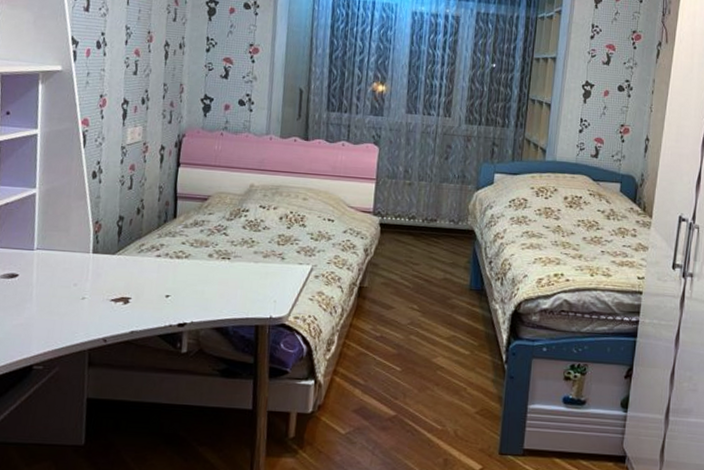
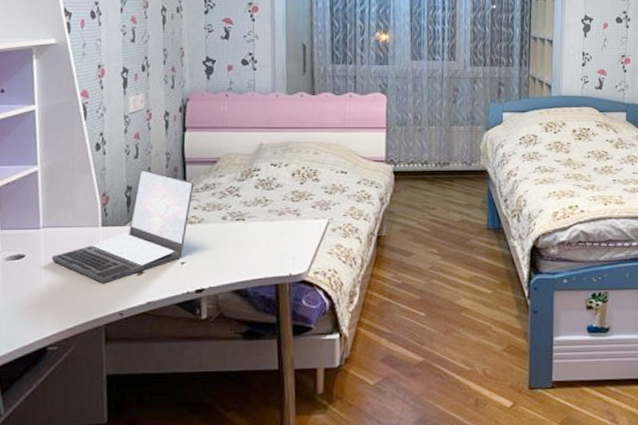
laptop: none [43,200,184,309] -> present [51,169,194,283]

